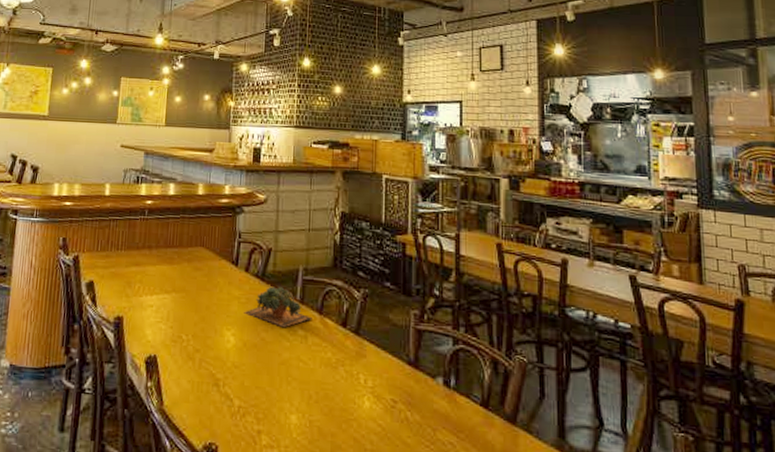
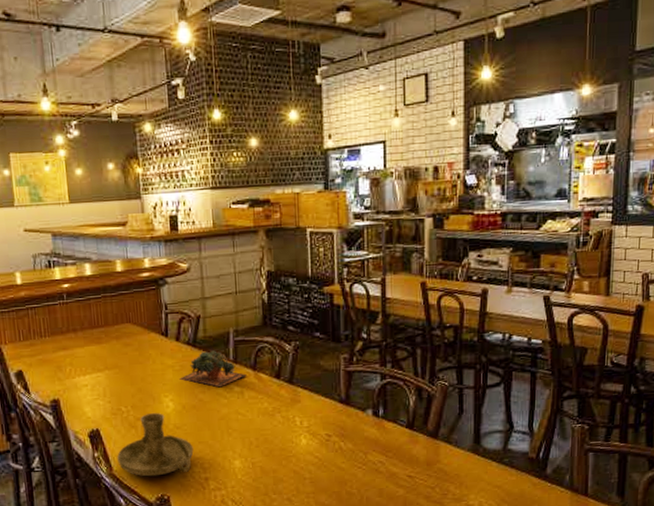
candle holder: none [169,346,249,420] -> present [117,413,194,477]

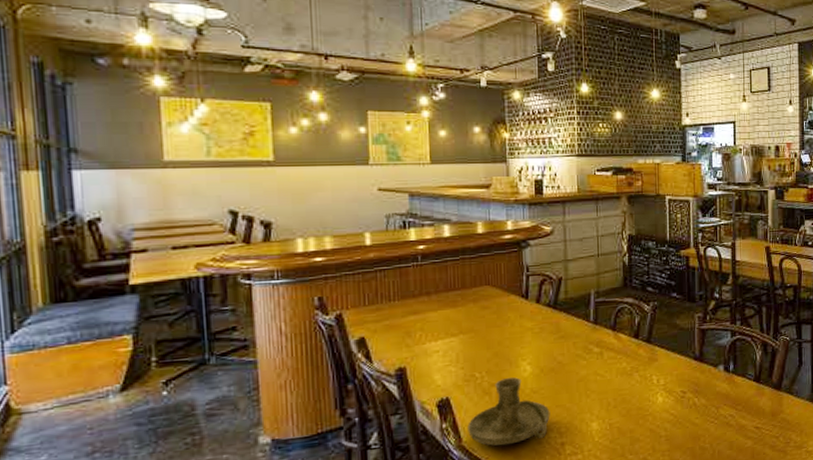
succulent plant: present [179,350,247,388] -> none [538,312,607,349]

